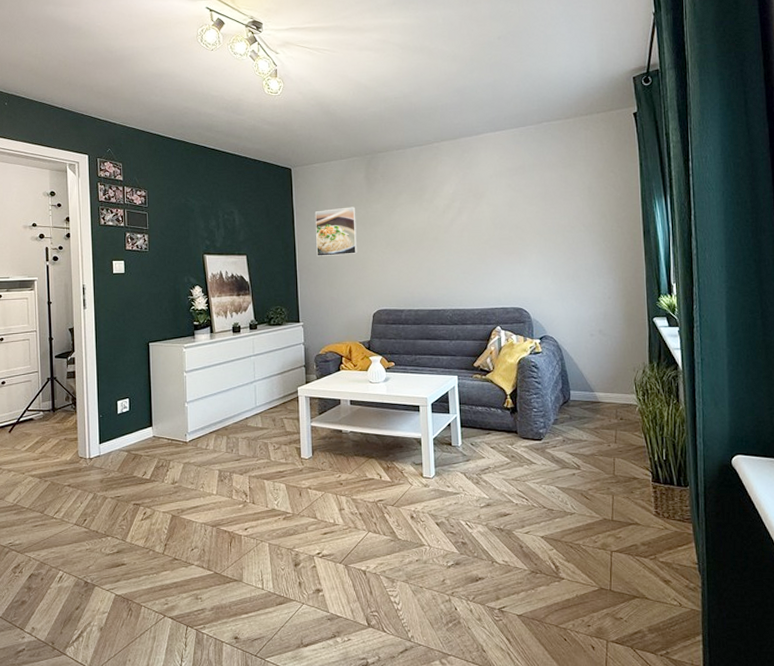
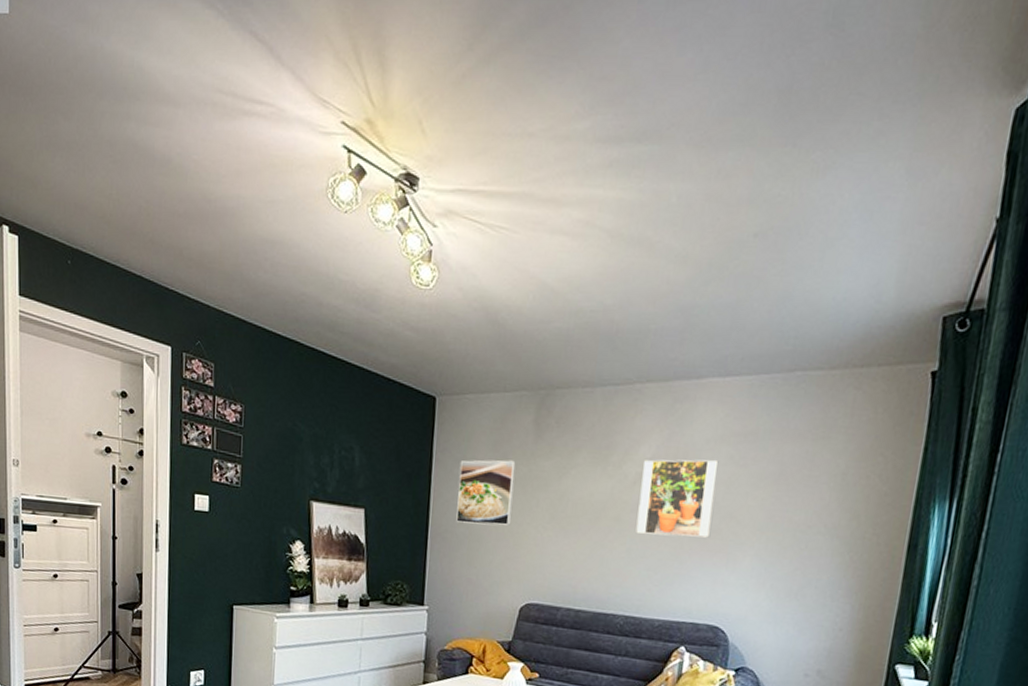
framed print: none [449,188,504,248] -> present [636,459,719,538]

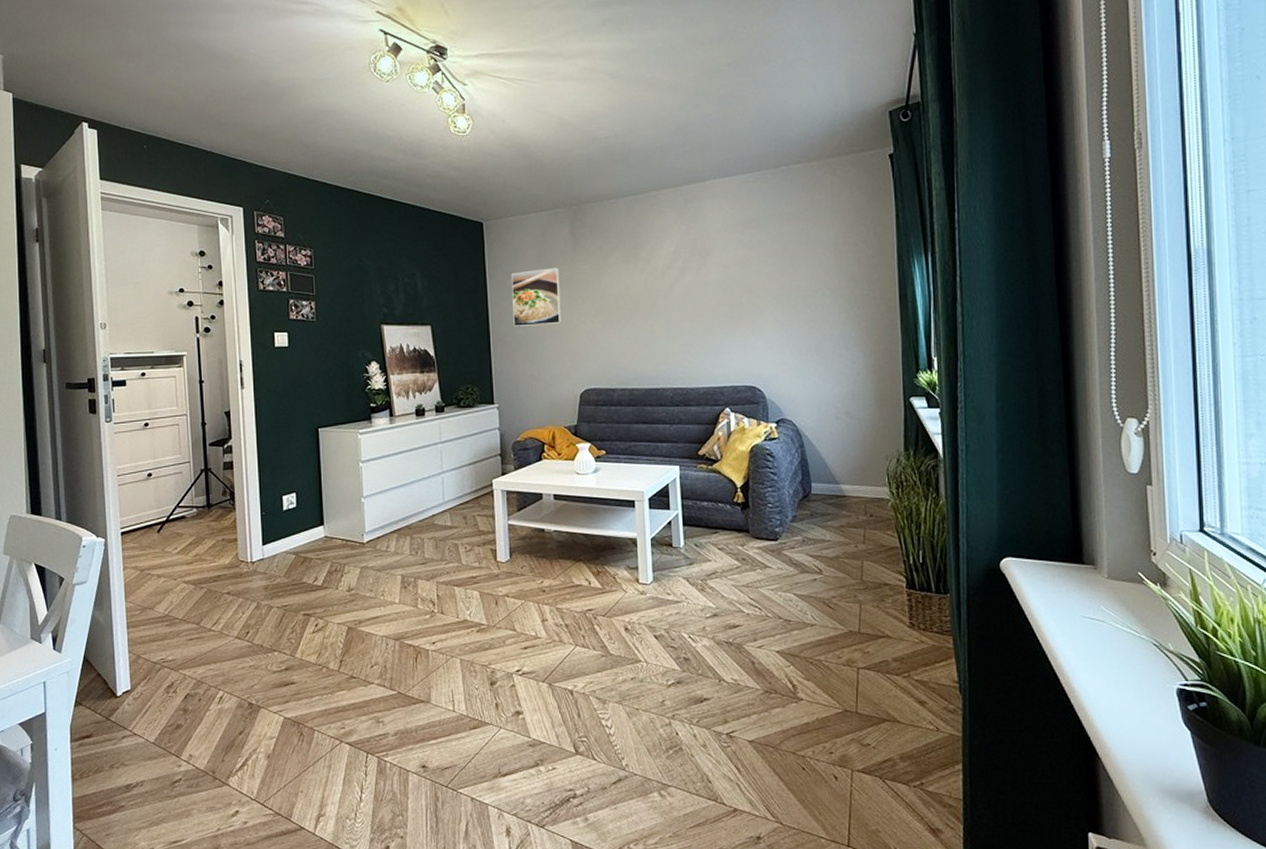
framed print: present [636,459,719,538] -> none [669,245,735,316]

